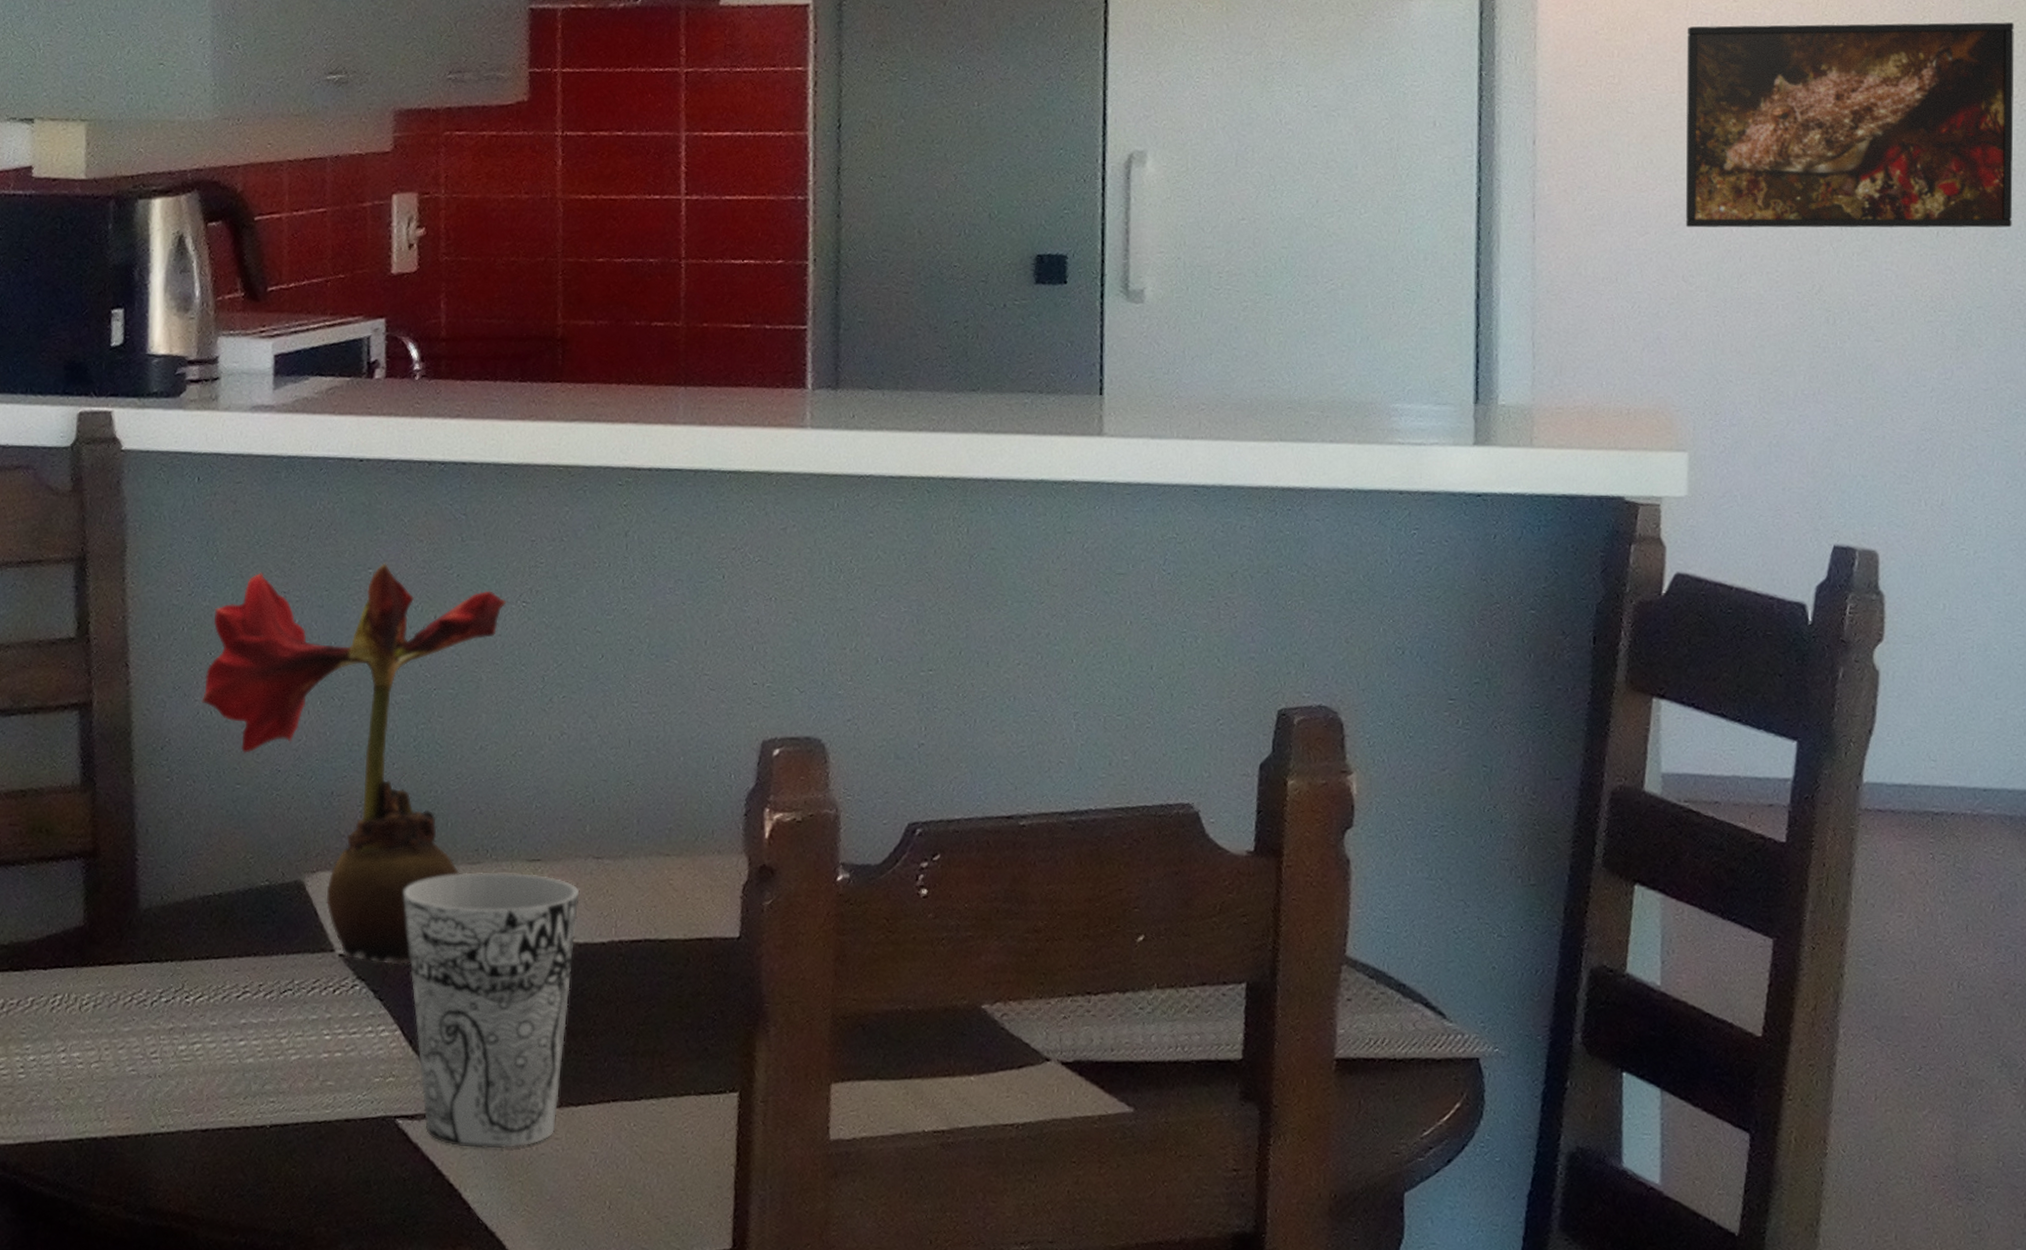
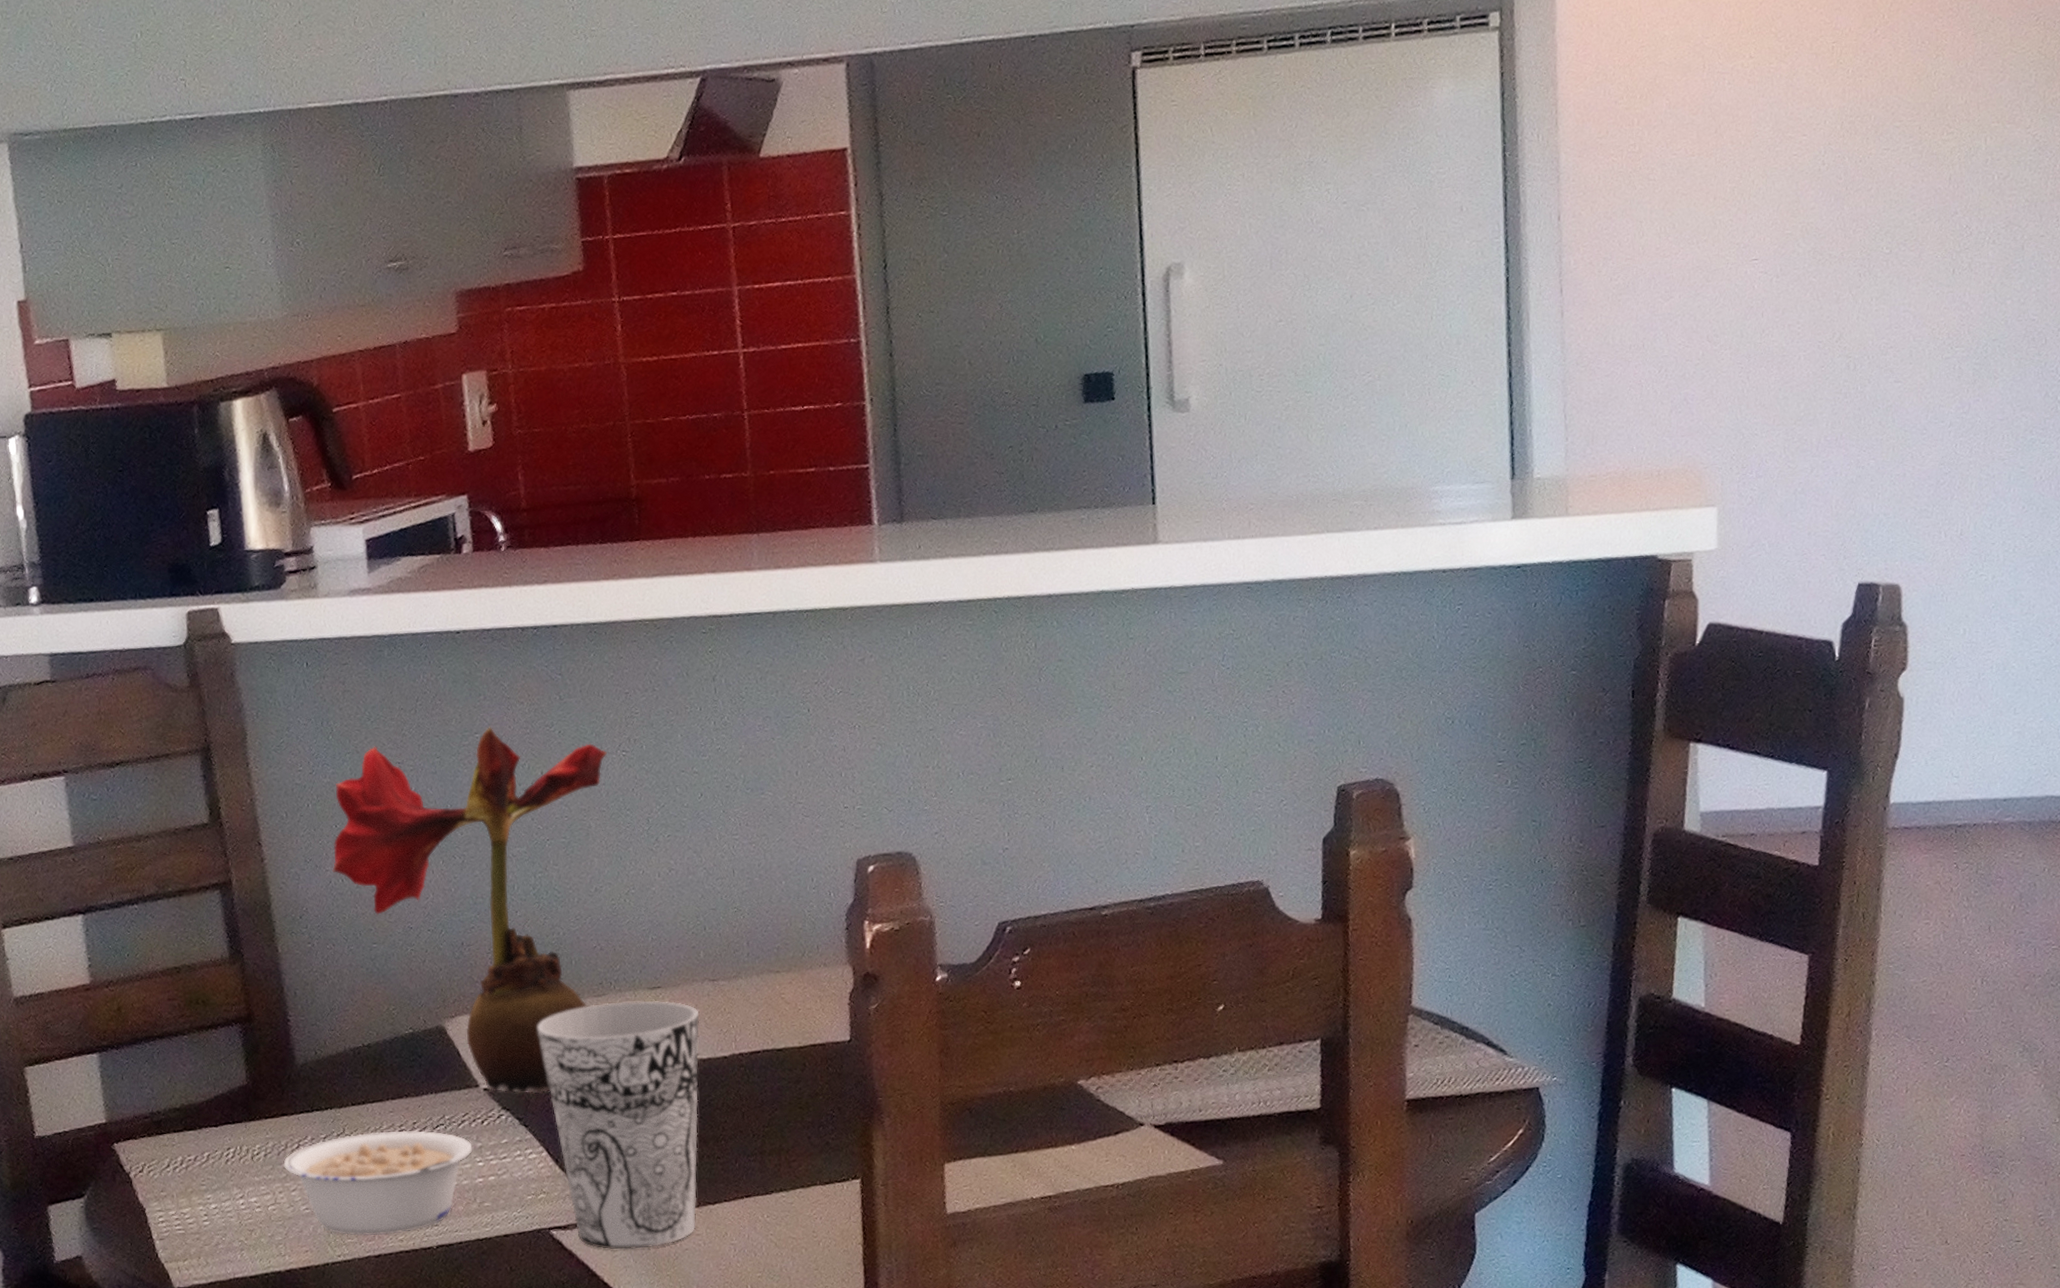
legume: none [113,991,321,1108] -> present [283,1130,473,1236]
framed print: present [1685,22,2014,228] -> none [1704,53,2027,288]

